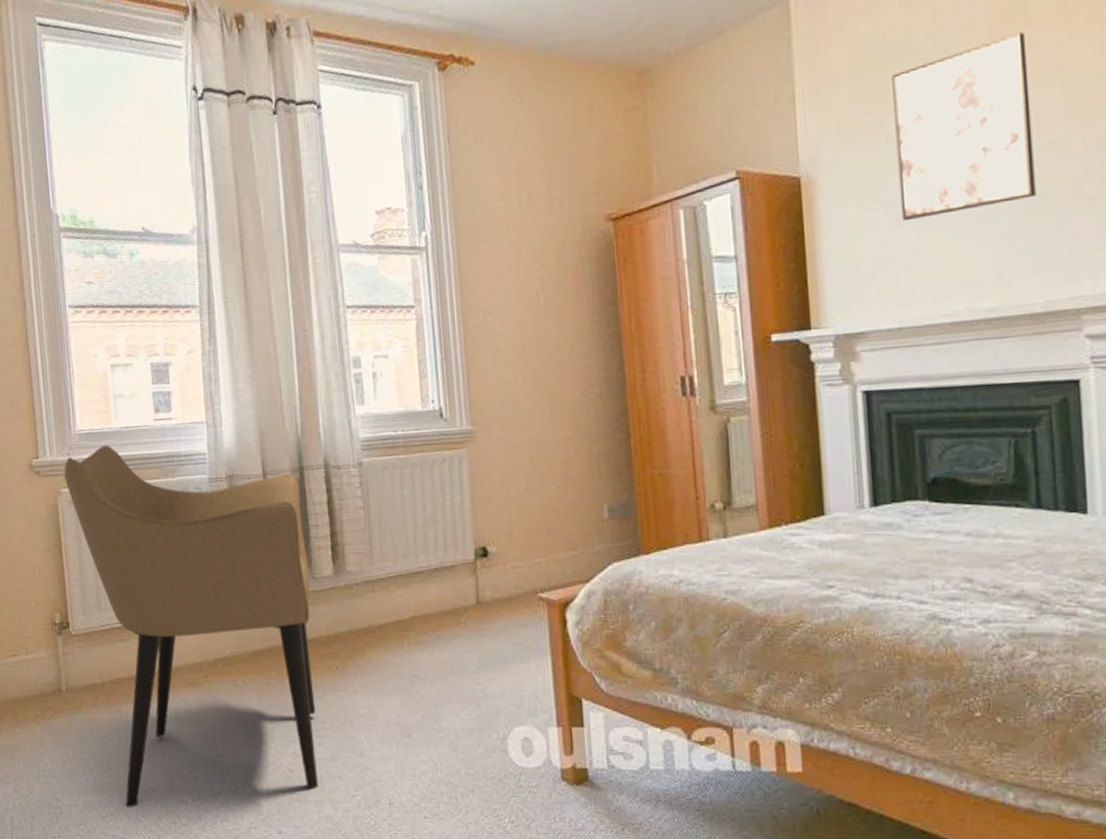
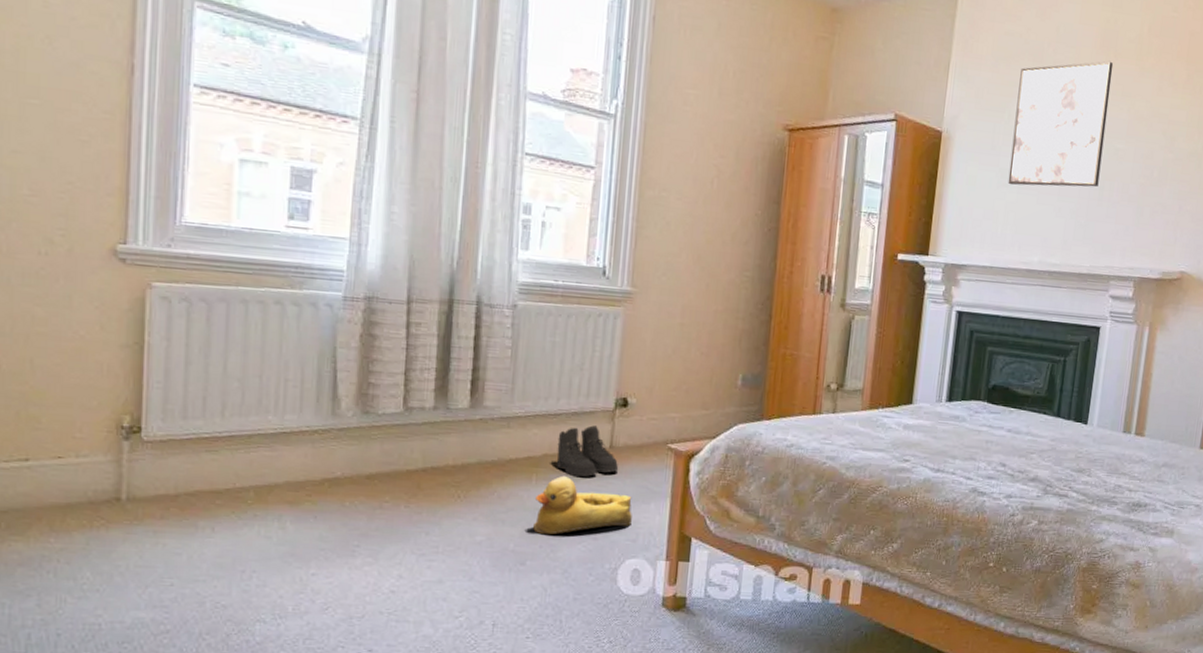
armchair: present [64,445,318,807] -> none [159,243,446,625]
rubber duck: none [410,638,513,704] -> present [532,475,632,535]
boots: none [422,580,490,639] -> present [556,425,619,478]

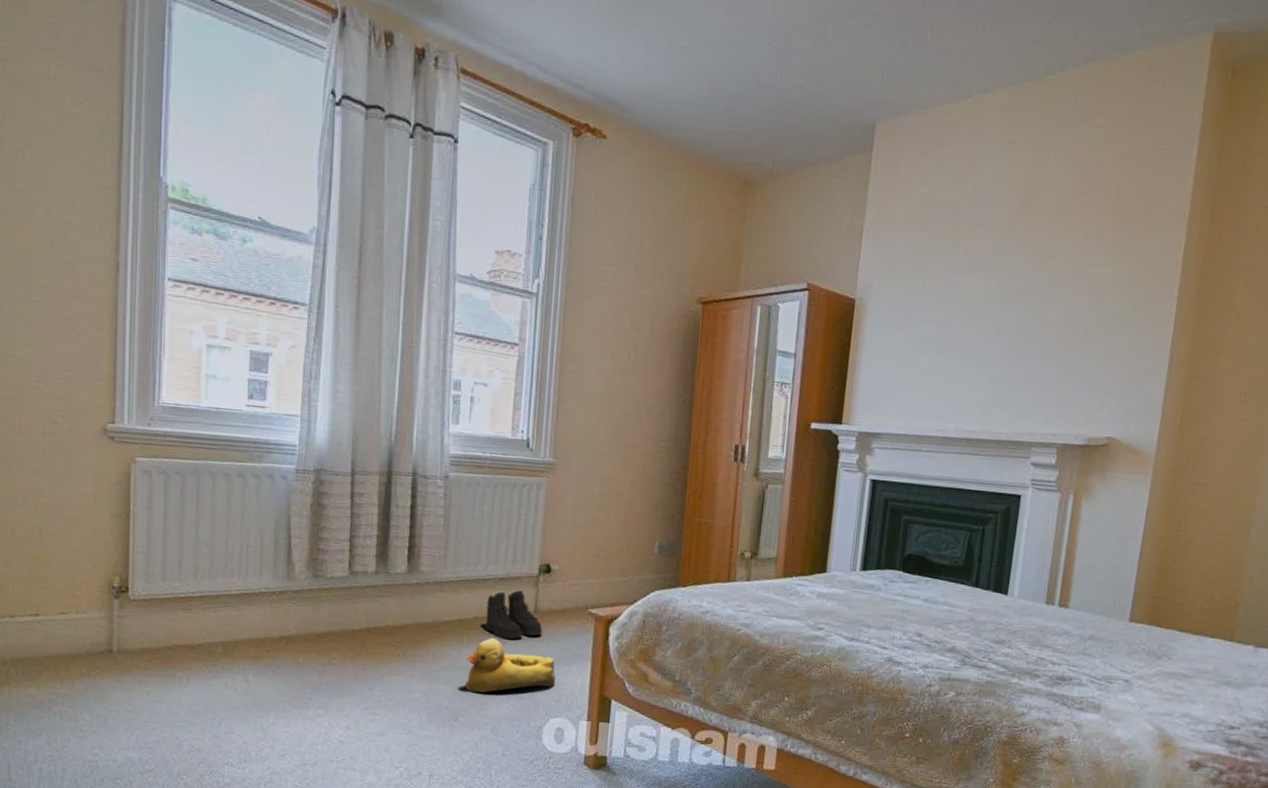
wall art: present [1008,61,1114,187] -> none [923,221,1035,352]

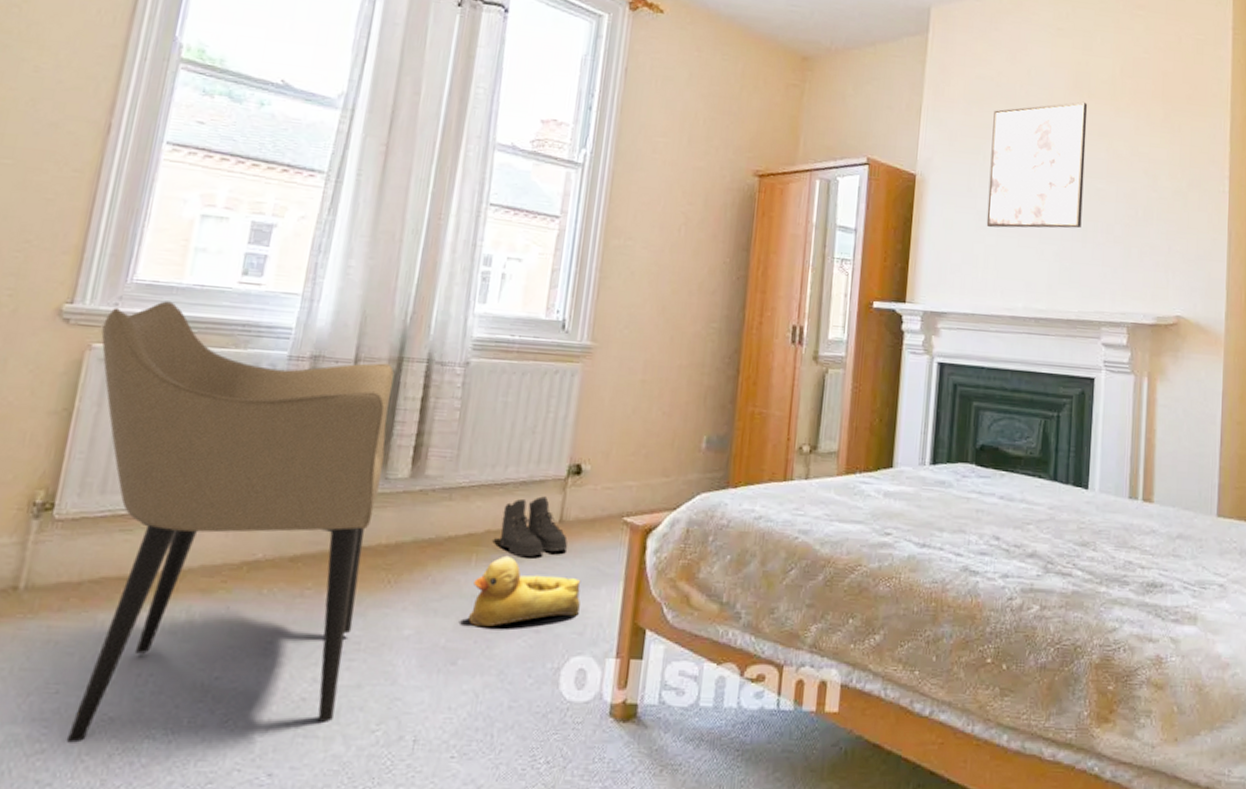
armchair: none [141,421,386,766] -> present [66,301,394,743]
wall art: none [923,221,1035,352] -> present [986,101,1088,229]

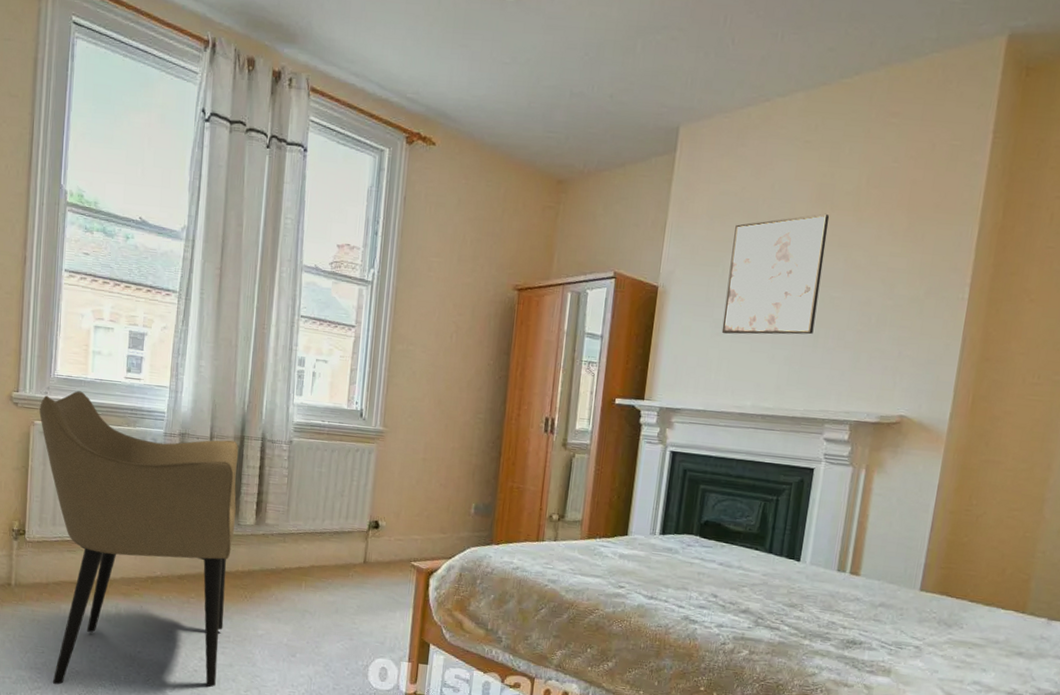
rubber duck: present [467,555,581,628] -> none [301,584,381,634]
boots: present [499,496,568,558] -> none [321,543,371,587]

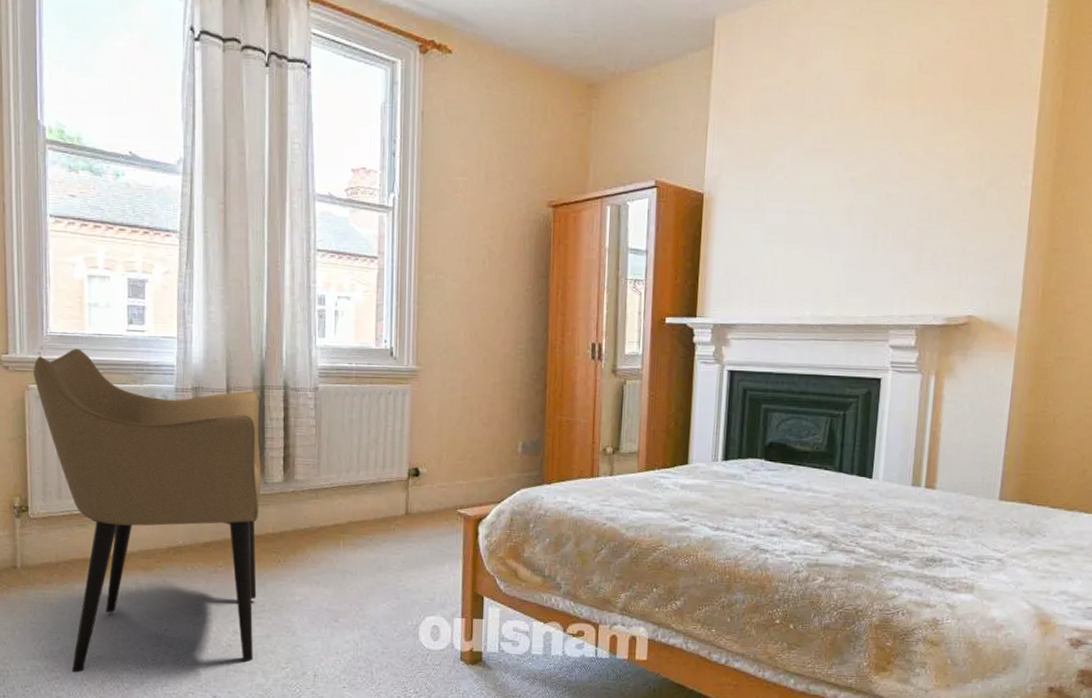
wall art: present [721,213,830,335] -> none [774,104,882,241]

